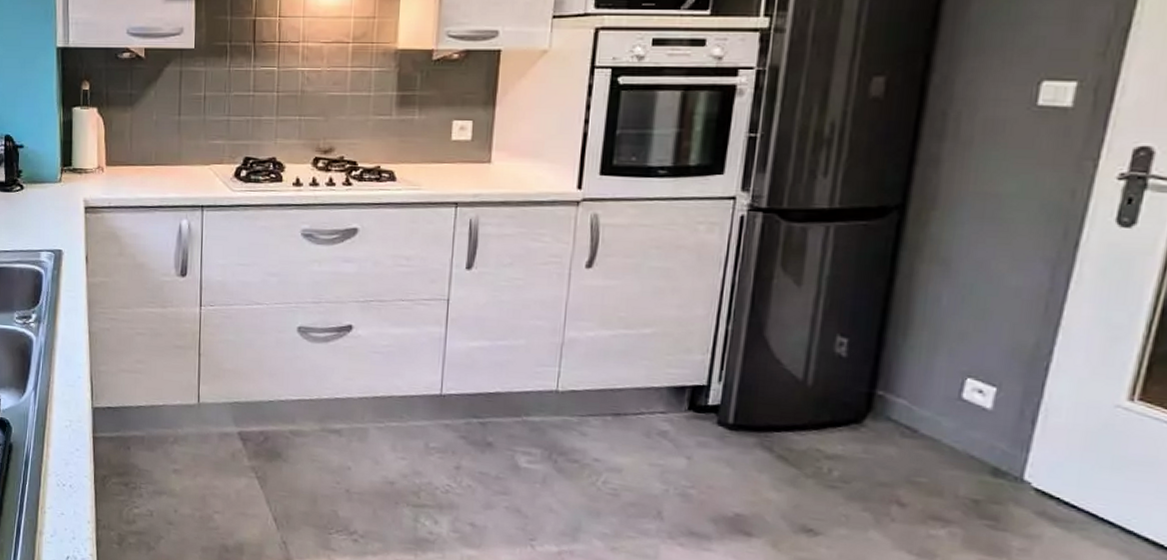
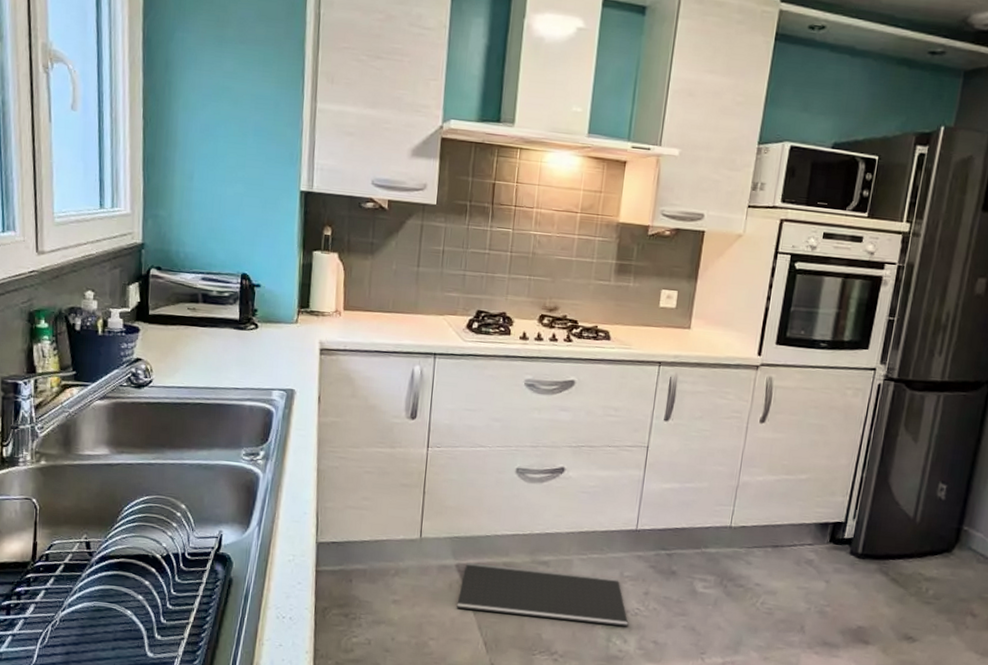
door mat: none [241,430,439,507] -> present [456,563,629,628]

